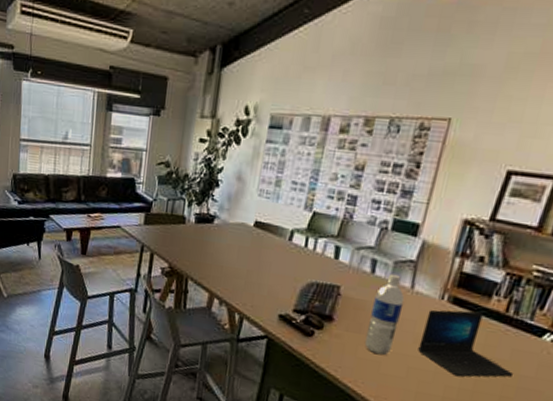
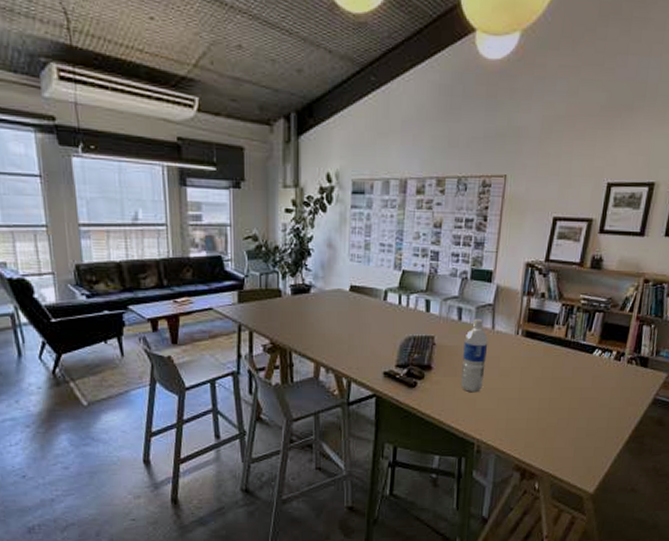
laptop: present [418,309,514,377] -> none [504,340,577,399]

